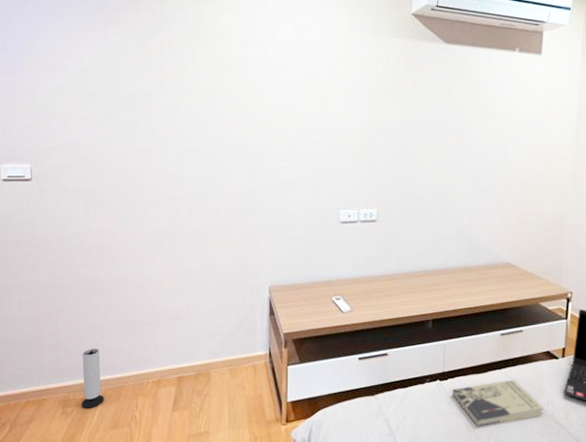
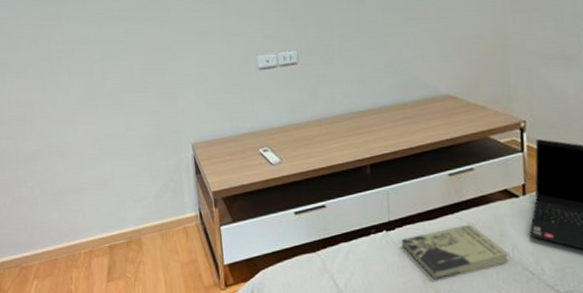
speaker: present [81,348,104,408] -> none [13,221,39,285]

